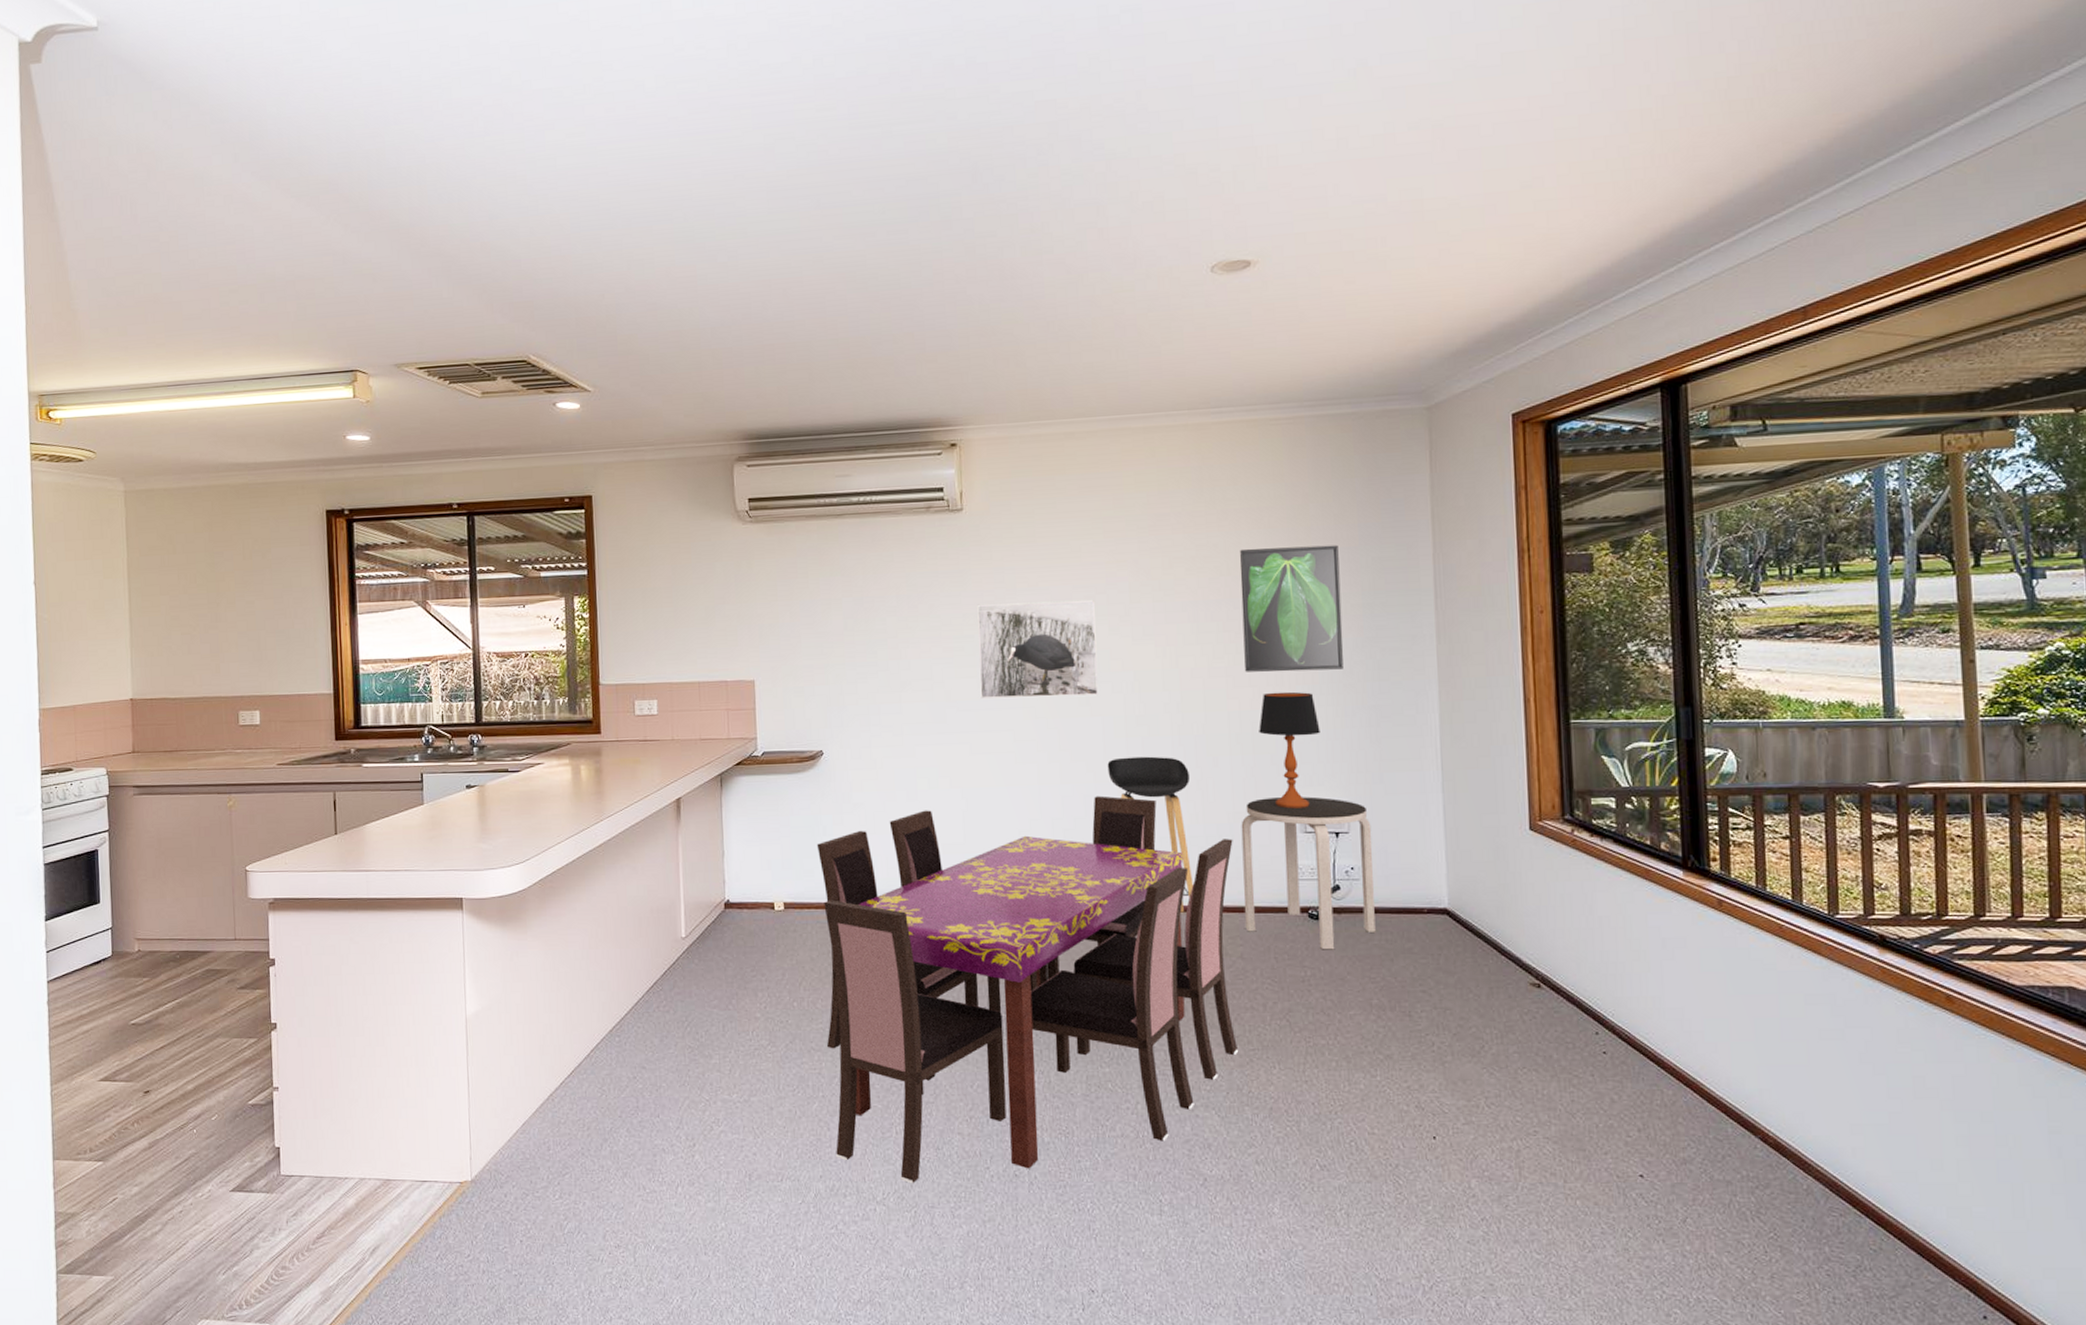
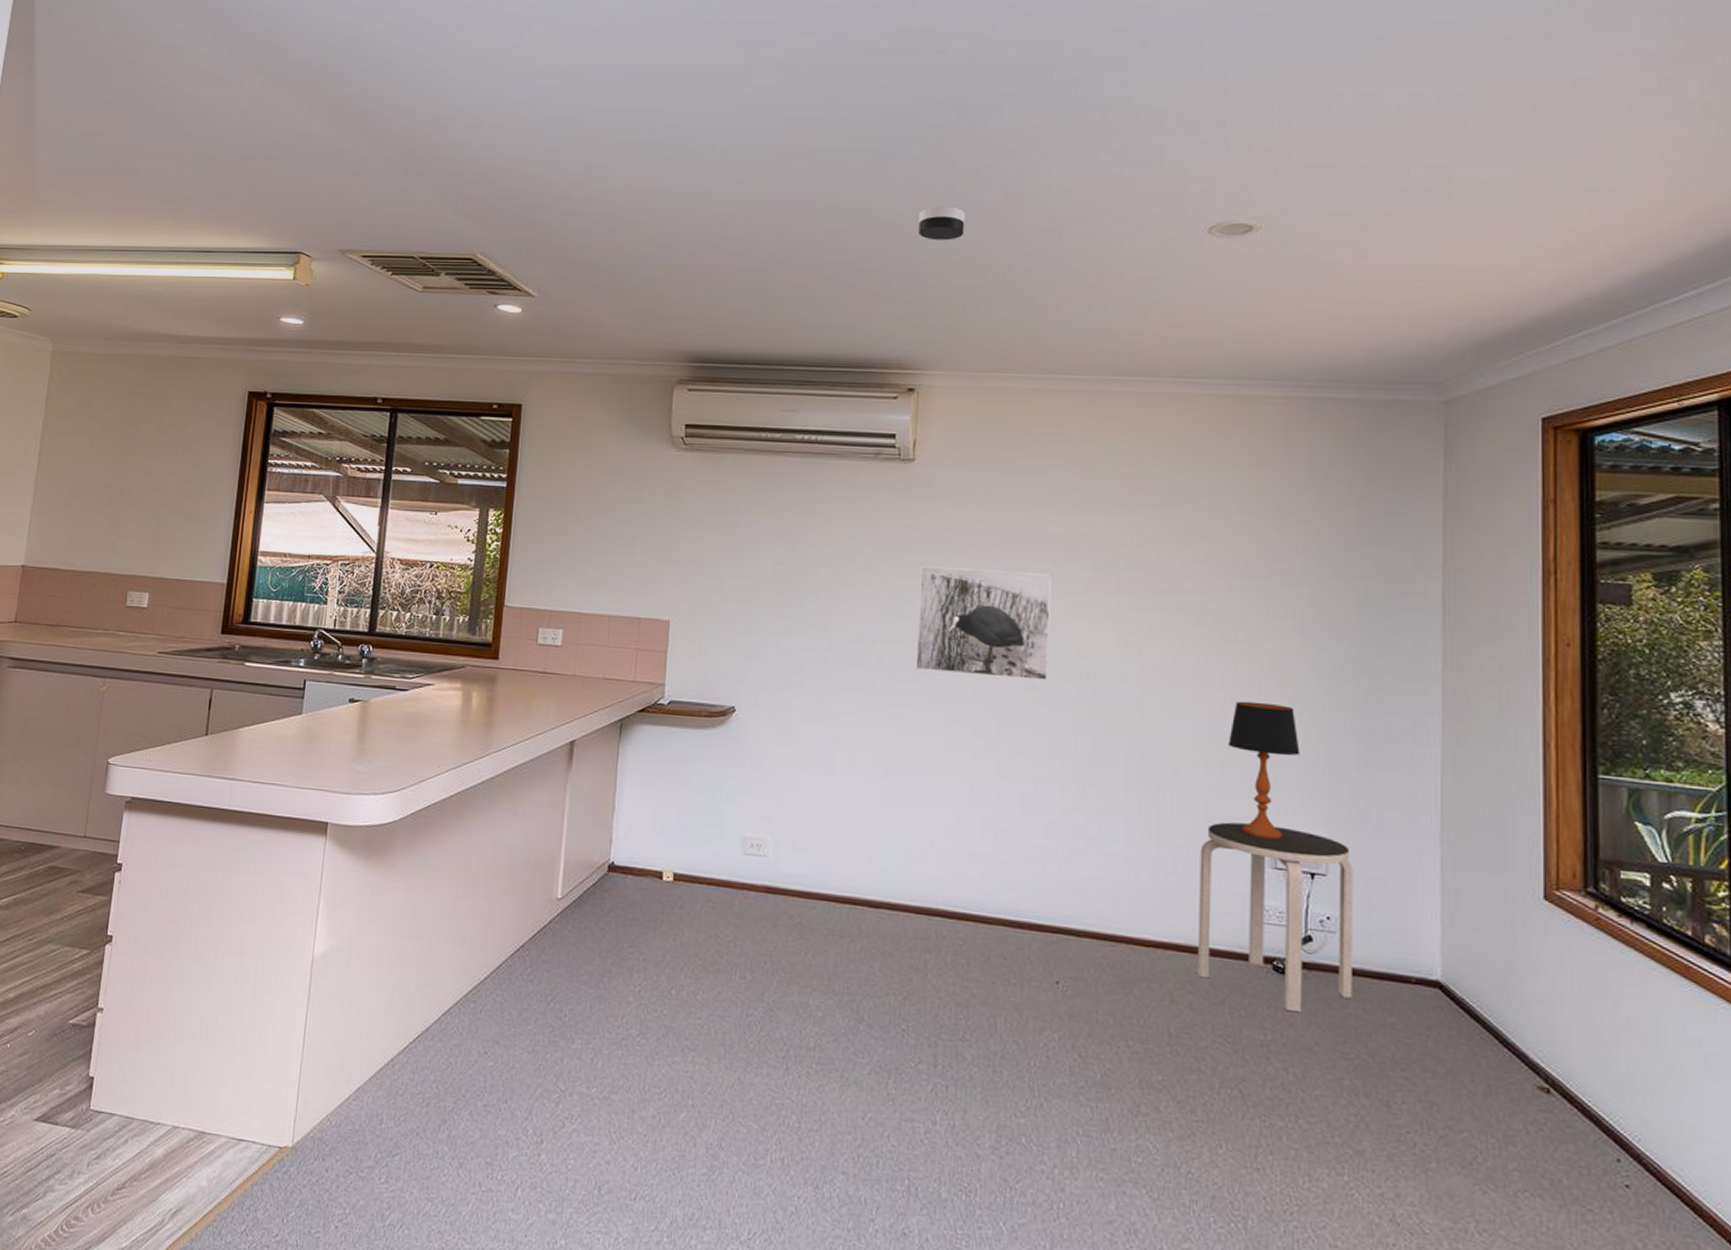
dining table: present [816,795,1239,1184] -> none [700,787,1190,1229]
smoke detector: none [945,268,989,302] -> present [918,206,965,241]
stool: present [1107,756,1194,913] -> none [1051,755,1144,945]
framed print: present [1239,544,1343,672] -> none [1217,535,1333,684]

